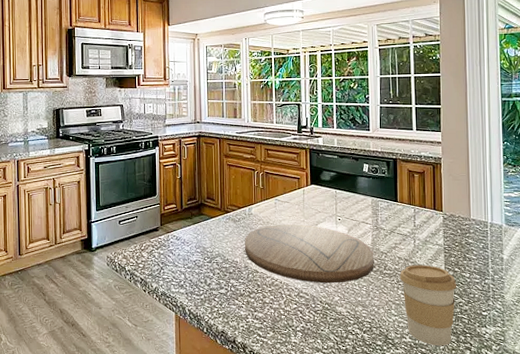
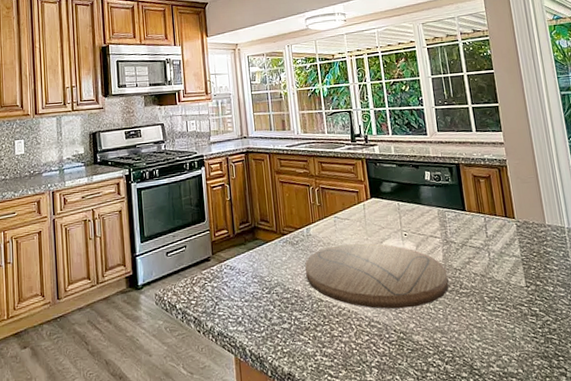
coffee cup: present [400,264,457,346] -> none [478,280,544,374]

